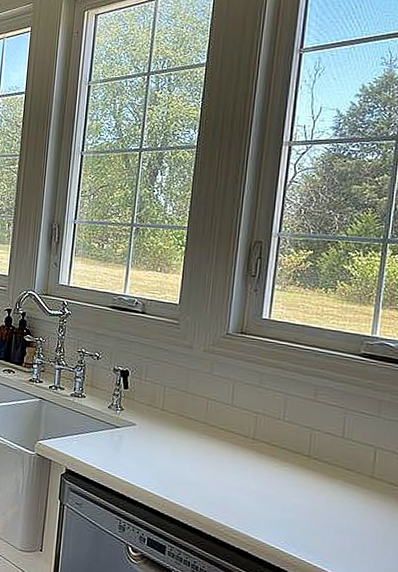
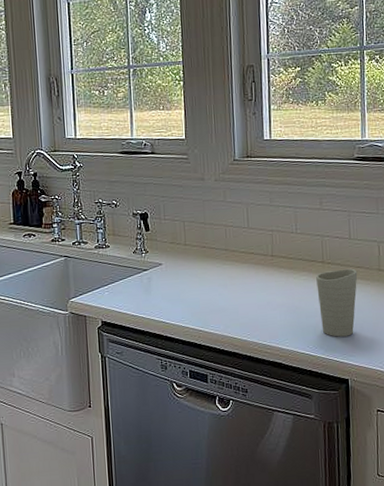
cup: none [297,466,347,541] -> present [316,268,358,337]

